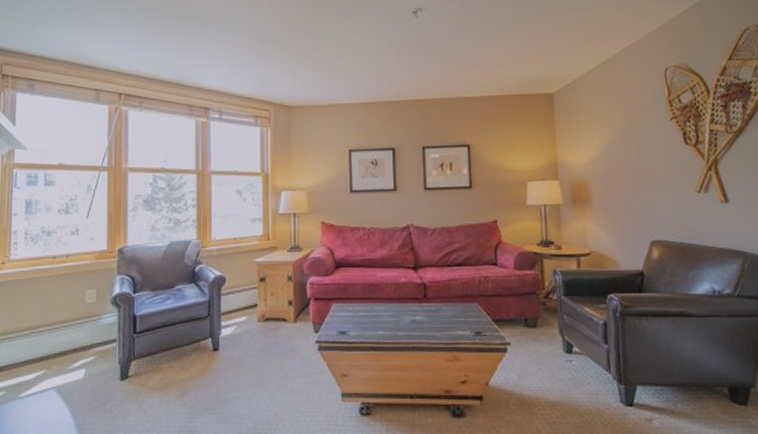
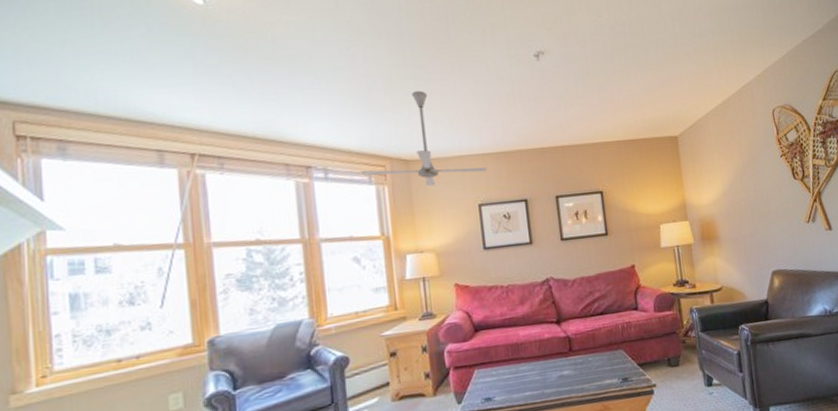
ceiling fan: none [249,44,360,131] -> present [360,90,488,187]

